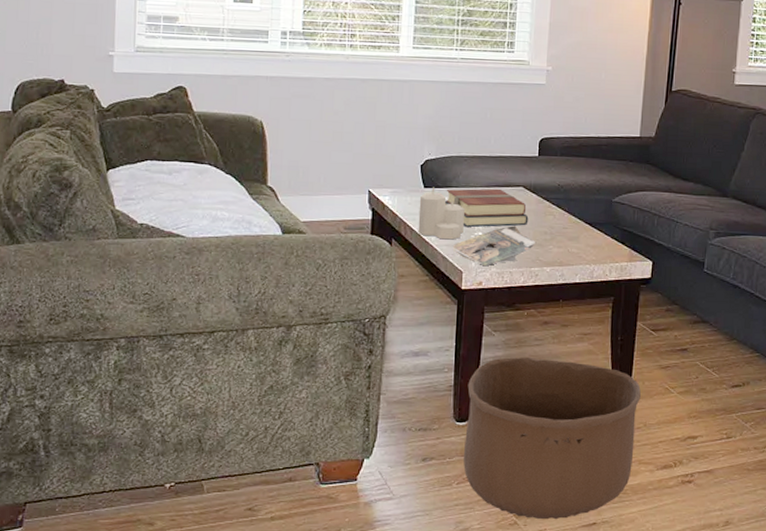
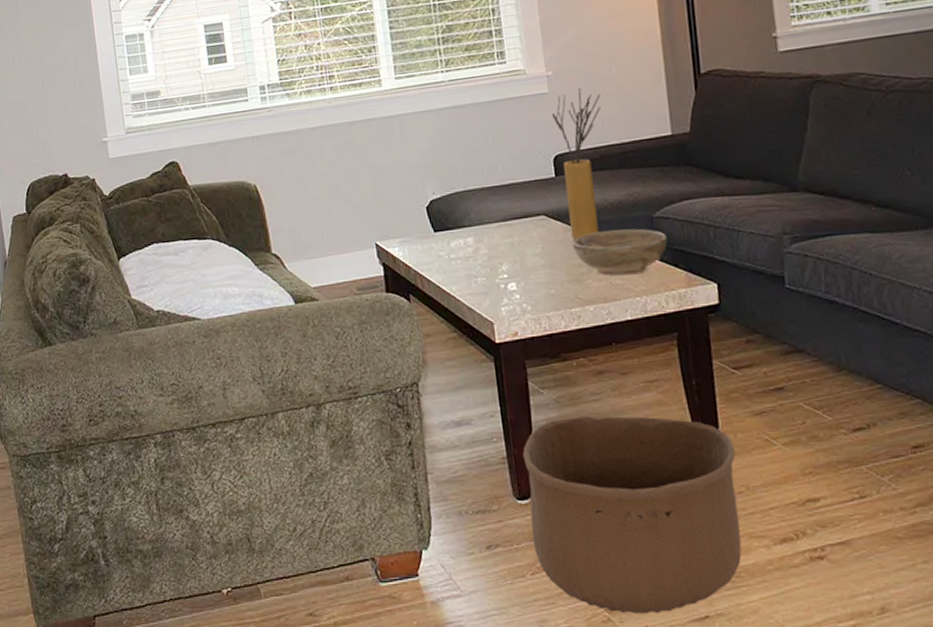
candle: present [418,187,465,240] -> none [431,229,486,289]
books: present [445,188,529,227] -> none [458,221,558,270]
magazine: present [452,226,536,265] -> none [476,261,572,313]
bowl: none [541,207,620,246] -> present [572,228,668,276]
vase: none [543,85,588,212] -> present [551,88,601,241]

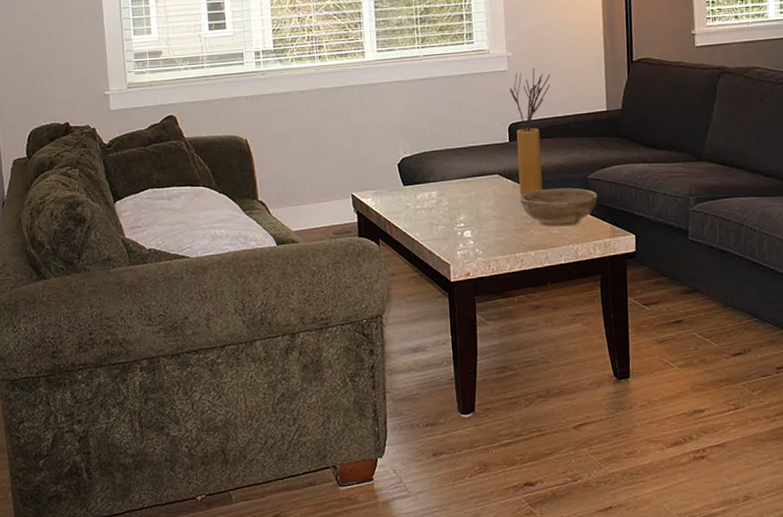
basket: present [522,416,742,613] -> none [468,344,641,507]

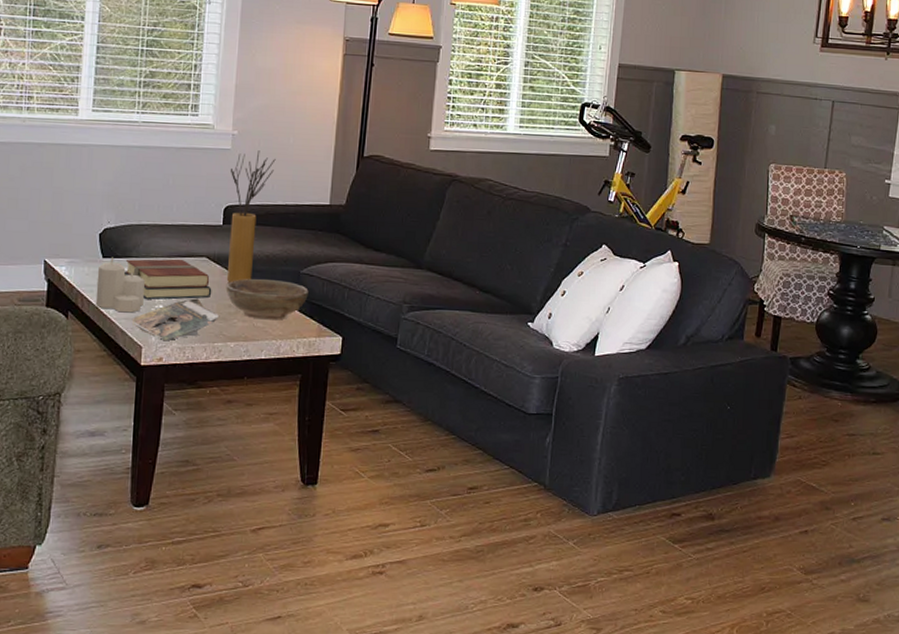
candle: none [400,184,446,235] -> present [95,257,145,313]
books: none [424,178,508,219] -> present [124,259,212,299]
magazine: none [437,213,518,256] -> present [131,298,220,340]

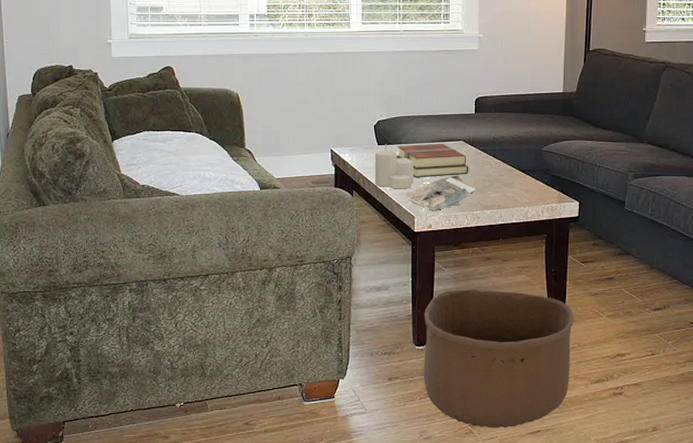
basket: none [141,438,329,612] -> present [424,289,574,428]
bowl: present [225,279,309,320] -> none [480,157,549,190]
vase: present [227,150,276,284] -> none [478,50,516,162]

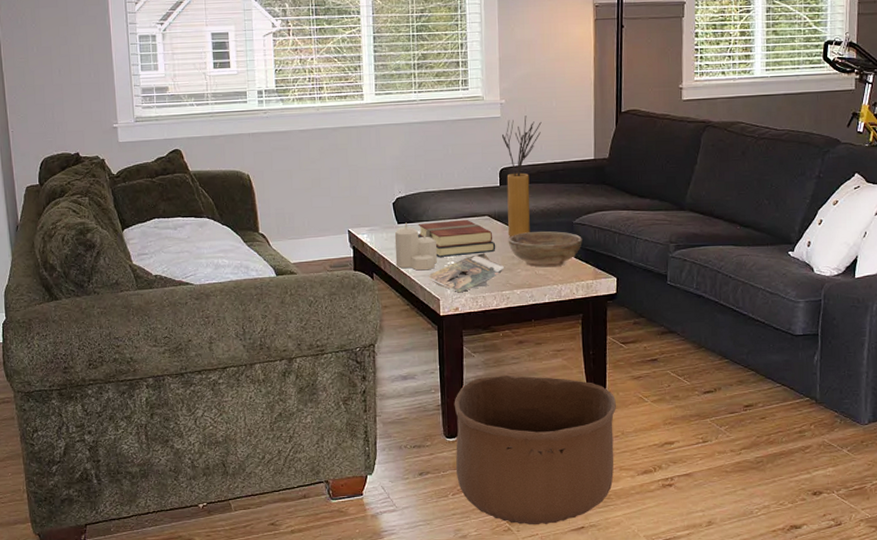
vase: none [478,50,516,162] -> present [501,116,542,238]
bowl: none [480,157,549,190] -> present [508,231,582,268]

